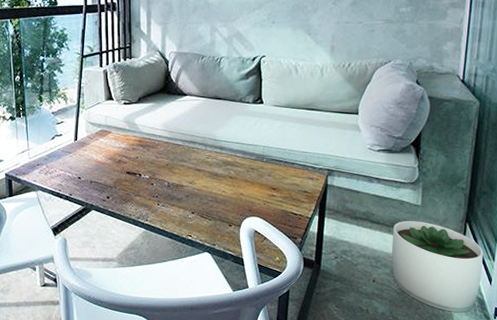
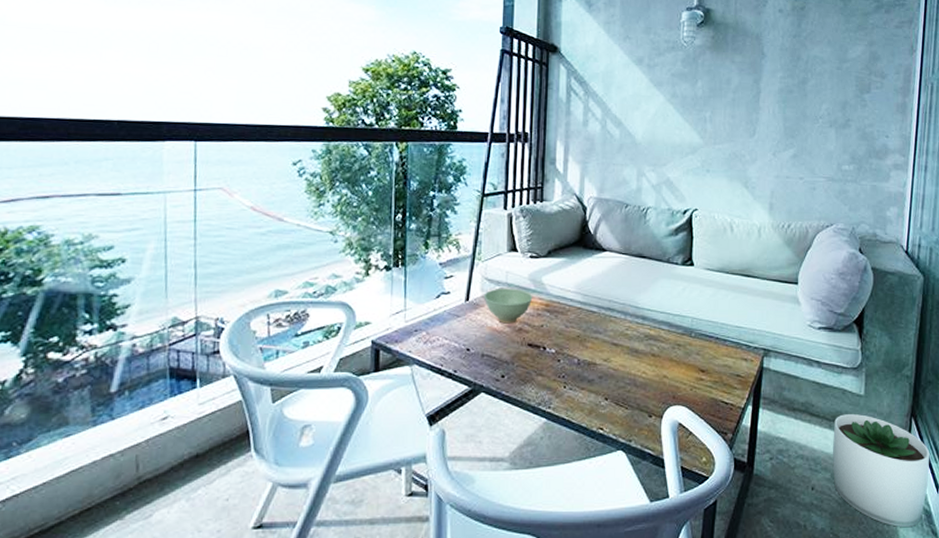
bowl: none [88,129,128,157] -> present [483,288,533,324]

